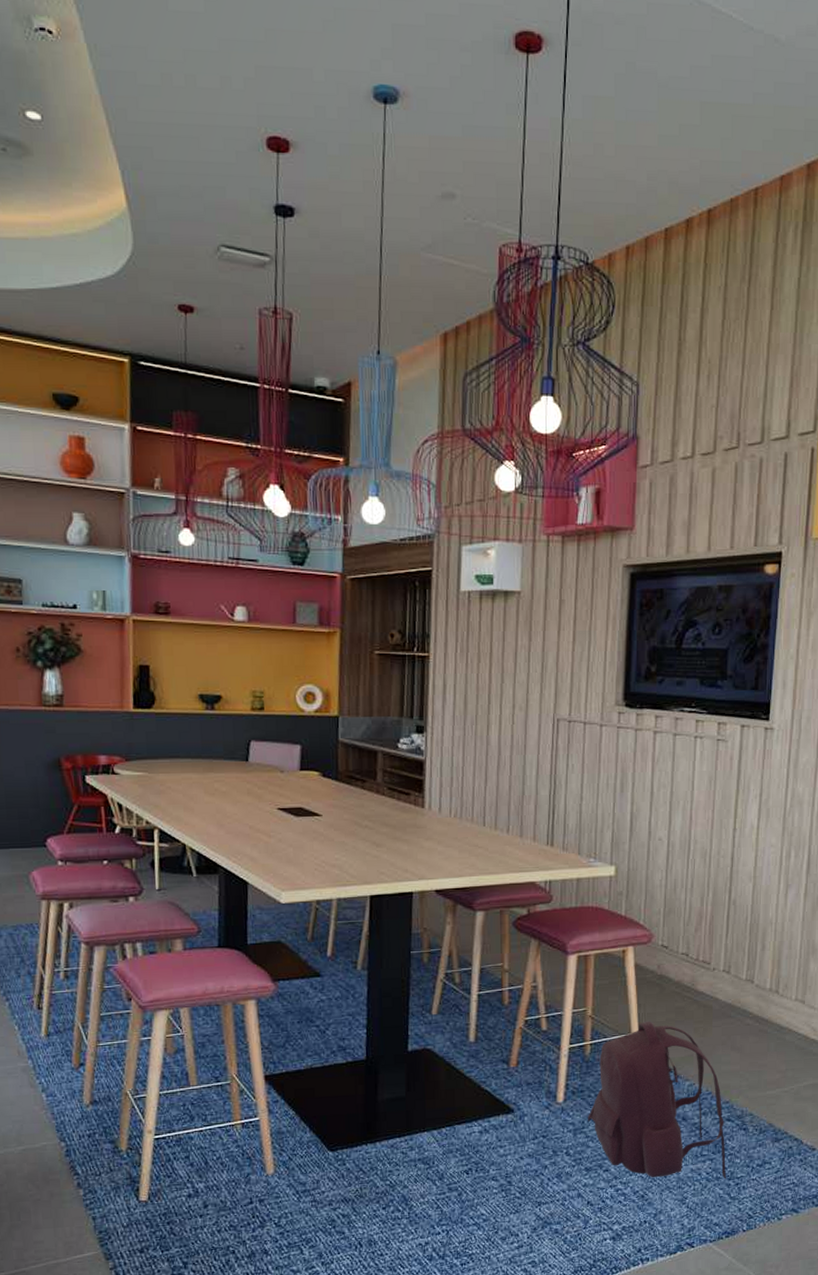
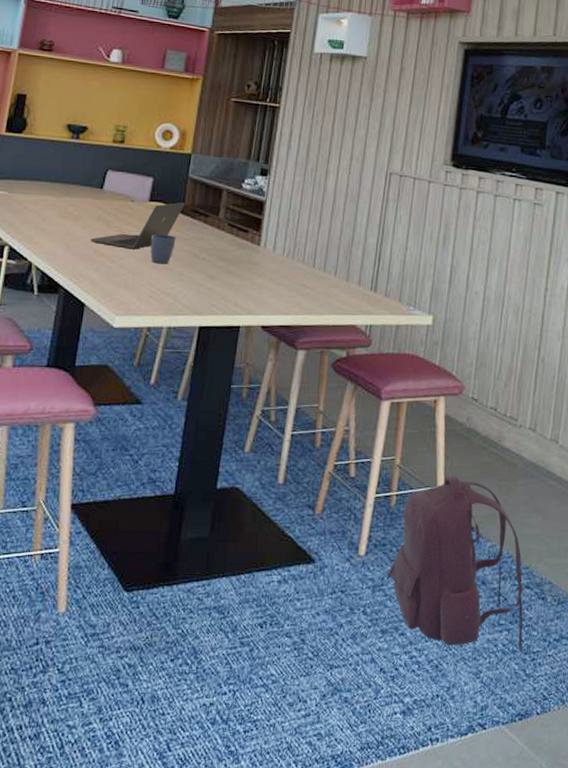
laptop: none [243,768,339,822] -> present [90,202,186,249]
cup: none [308,803,334,835] -> present [150,233,176,264]

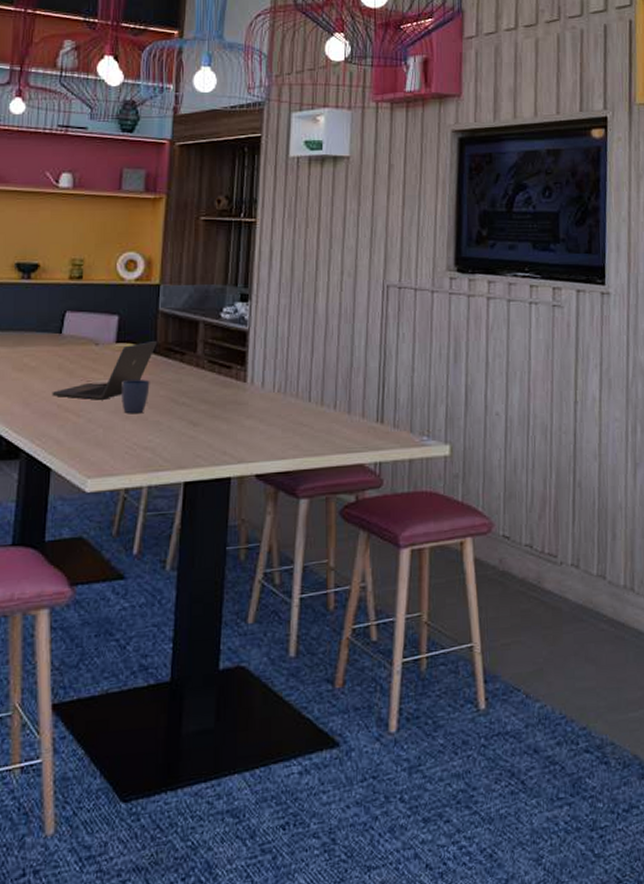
backpack: present [388,475,523,653] -> none [425,627,588,831]

